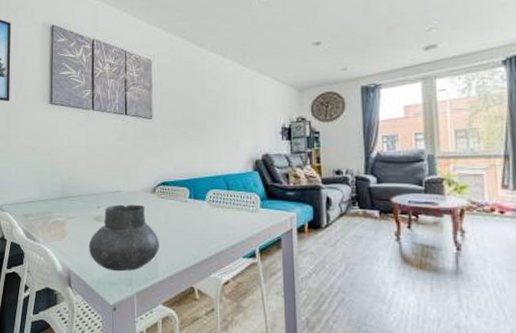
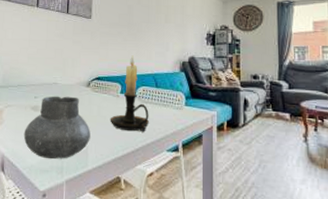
candle holder: none [179,156,222,239] -> present [110,55,149,132]

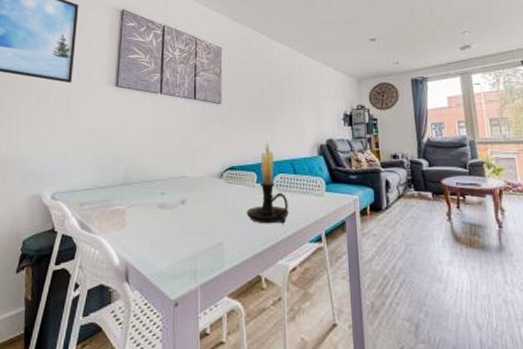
vase: present [23,96,91,160] -> none [150,190,226,263]

